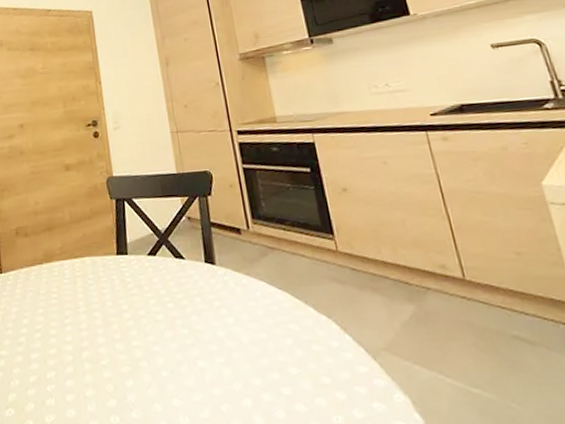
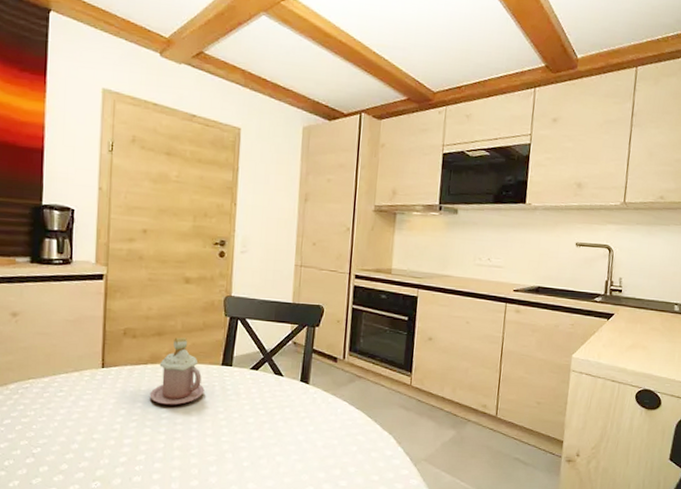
mug: none [49,228,104,308] -> present [149,337,205,405]

